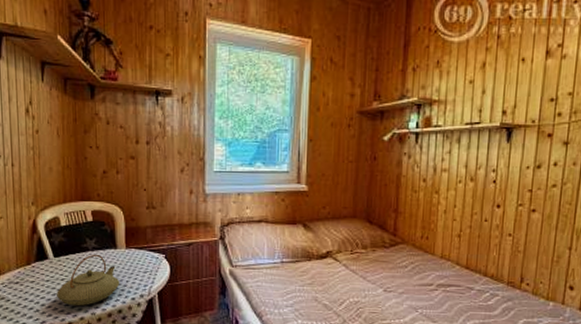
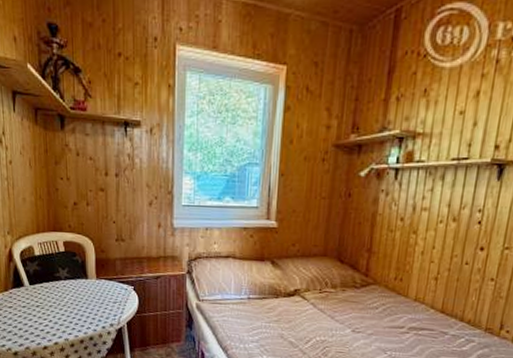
teapot: present [57,254,120,306] -> none [33,283,91,332]

